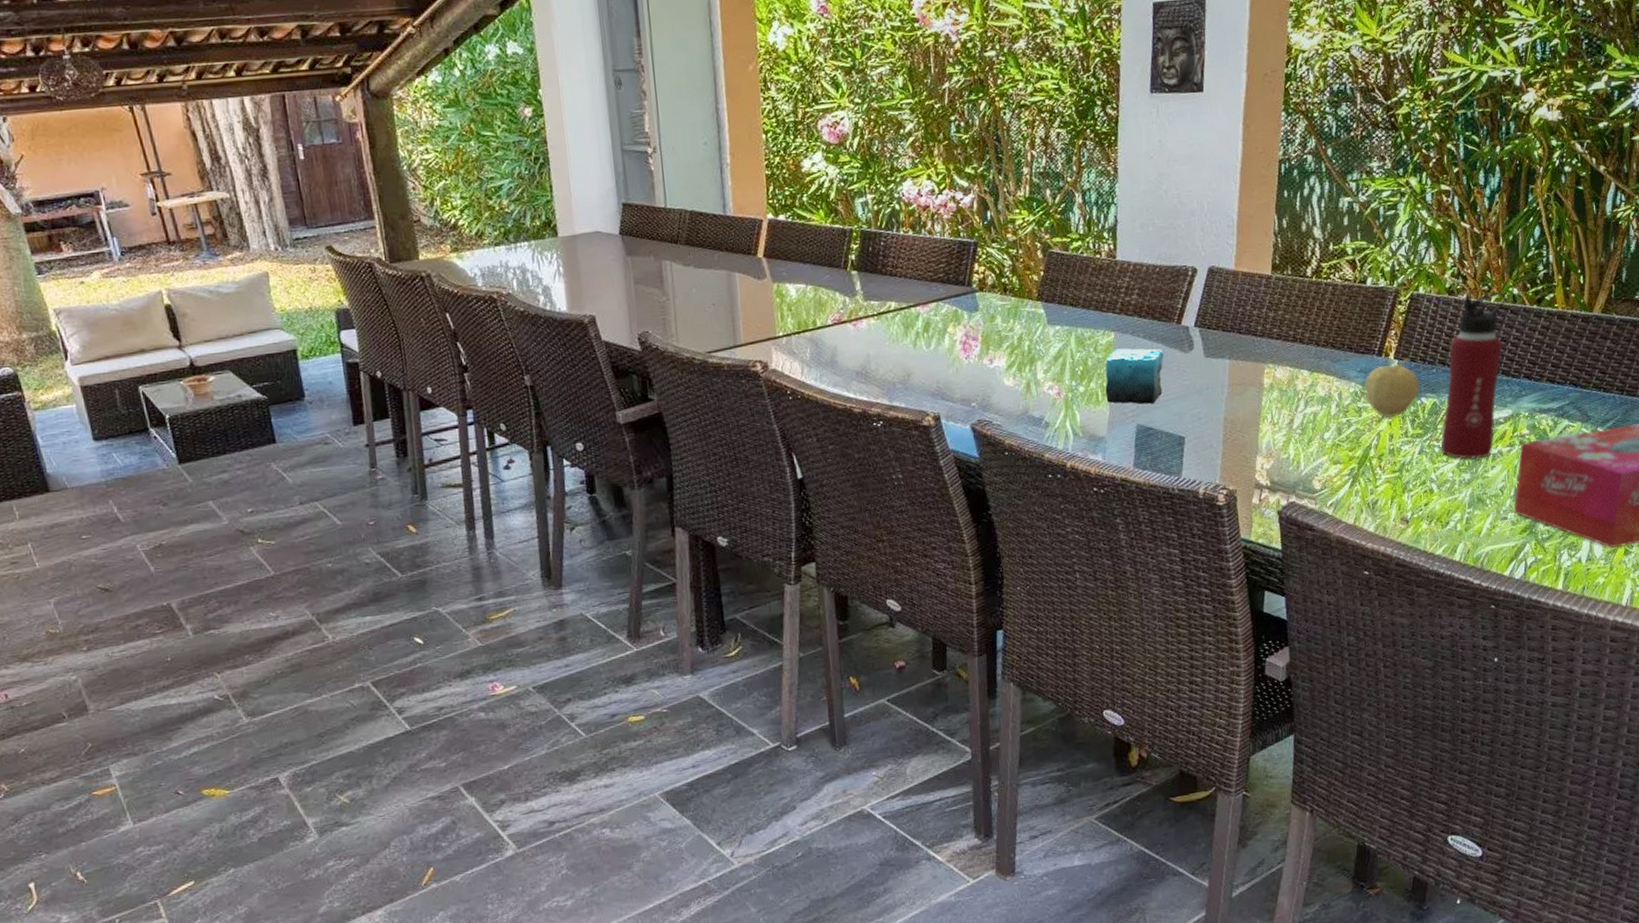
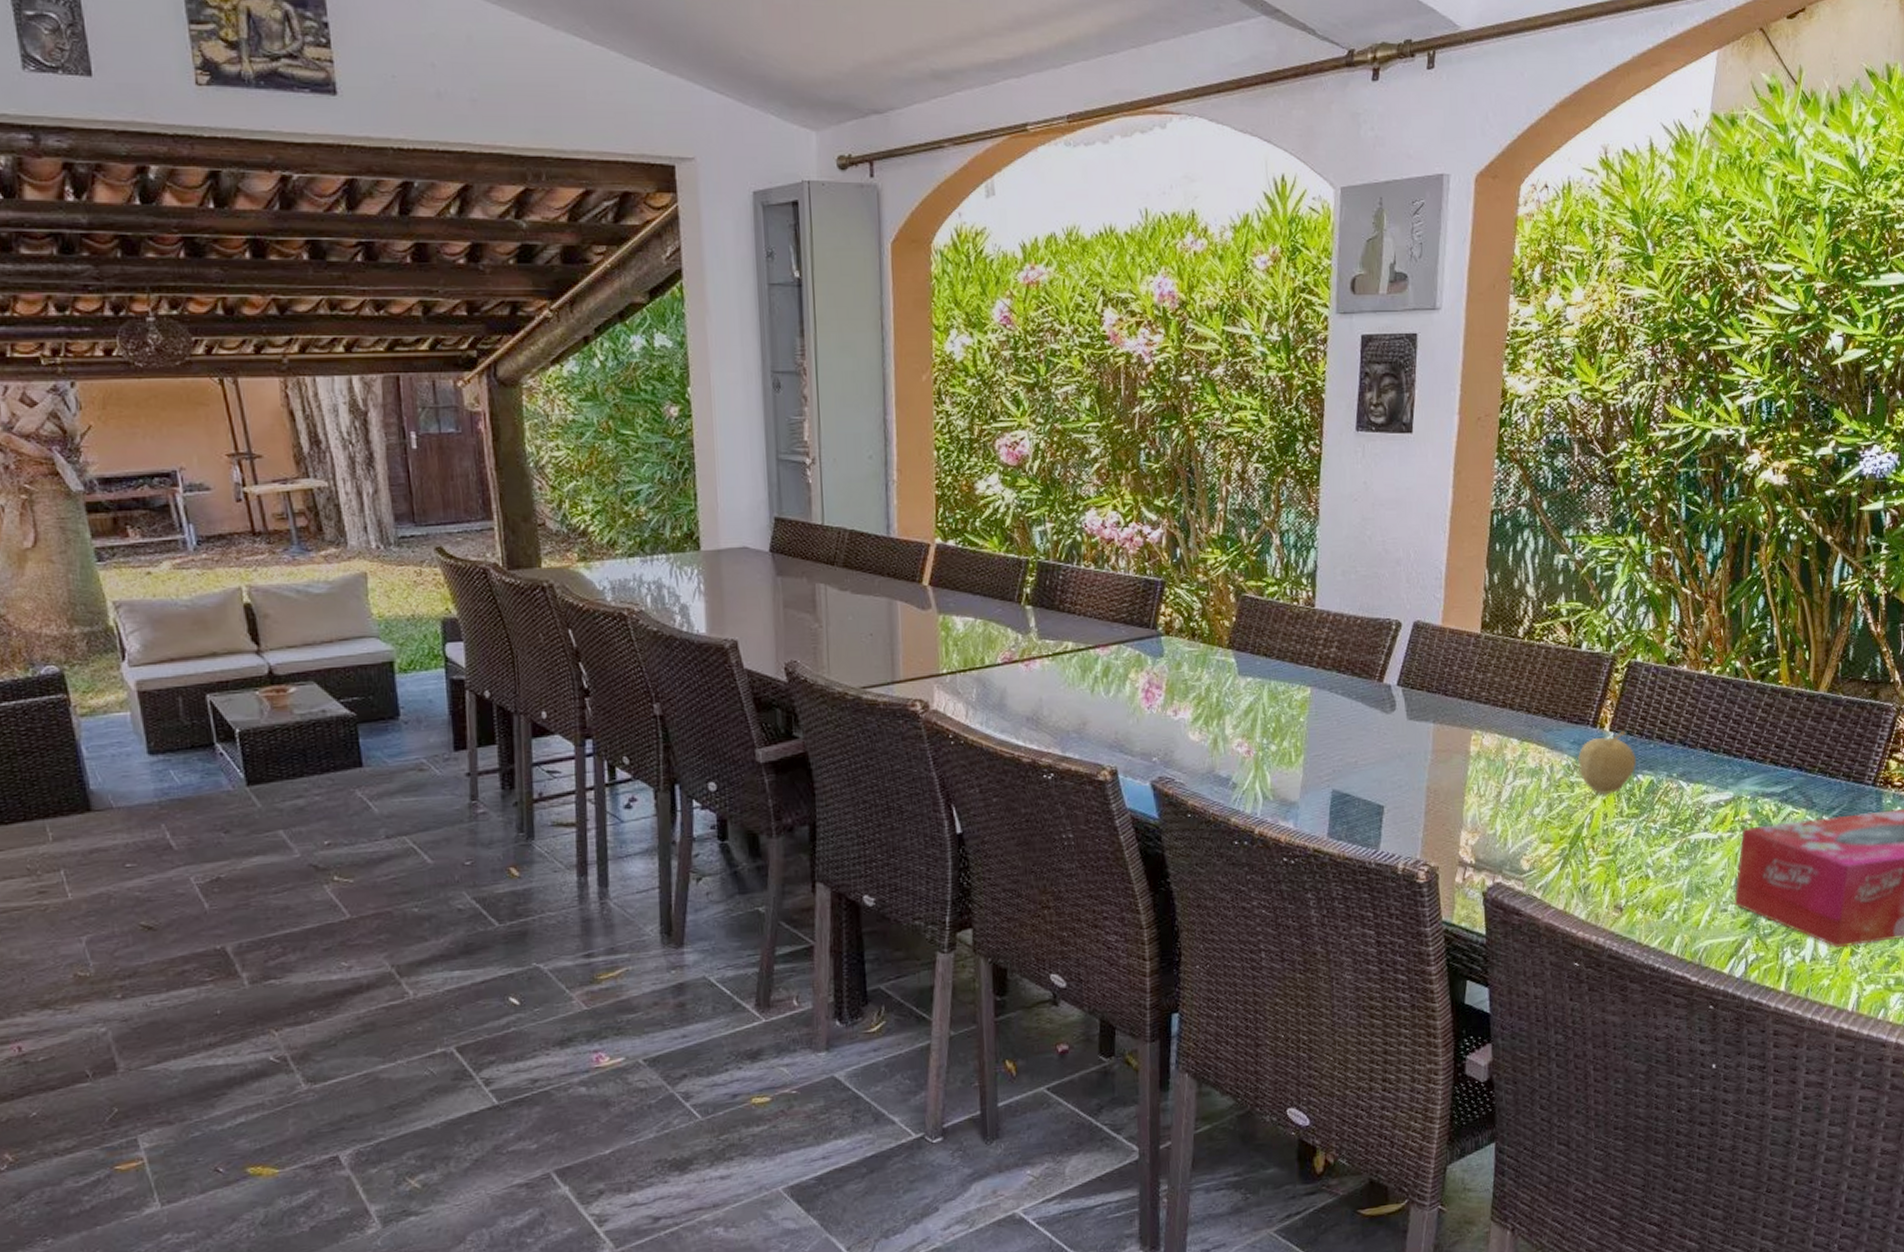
candle: present [1105,345,1164,404] -> none [1299,703,1363,768]
water bottle: present [1441,292,1508,459] -> none [1658,664,1730,844]

